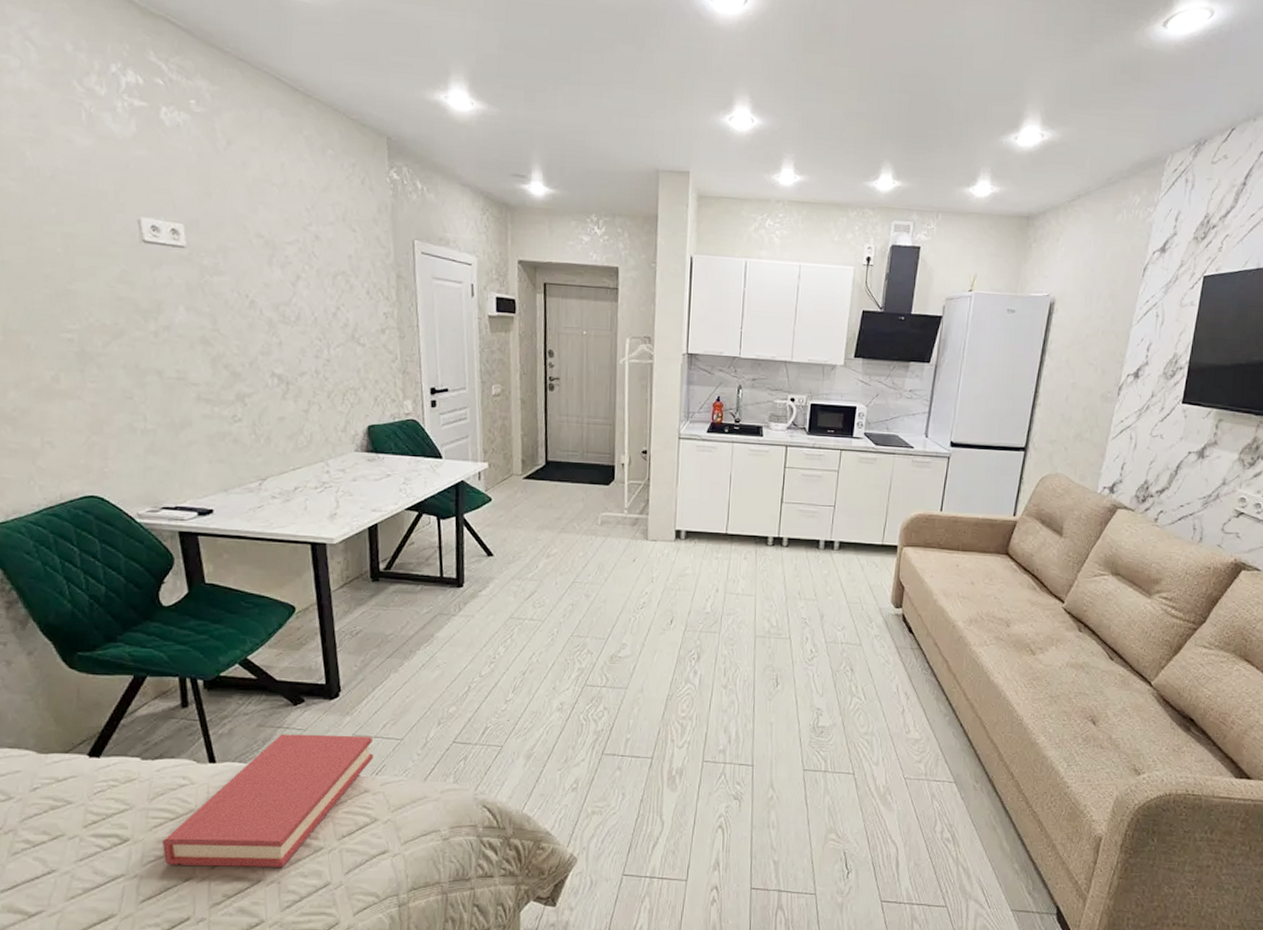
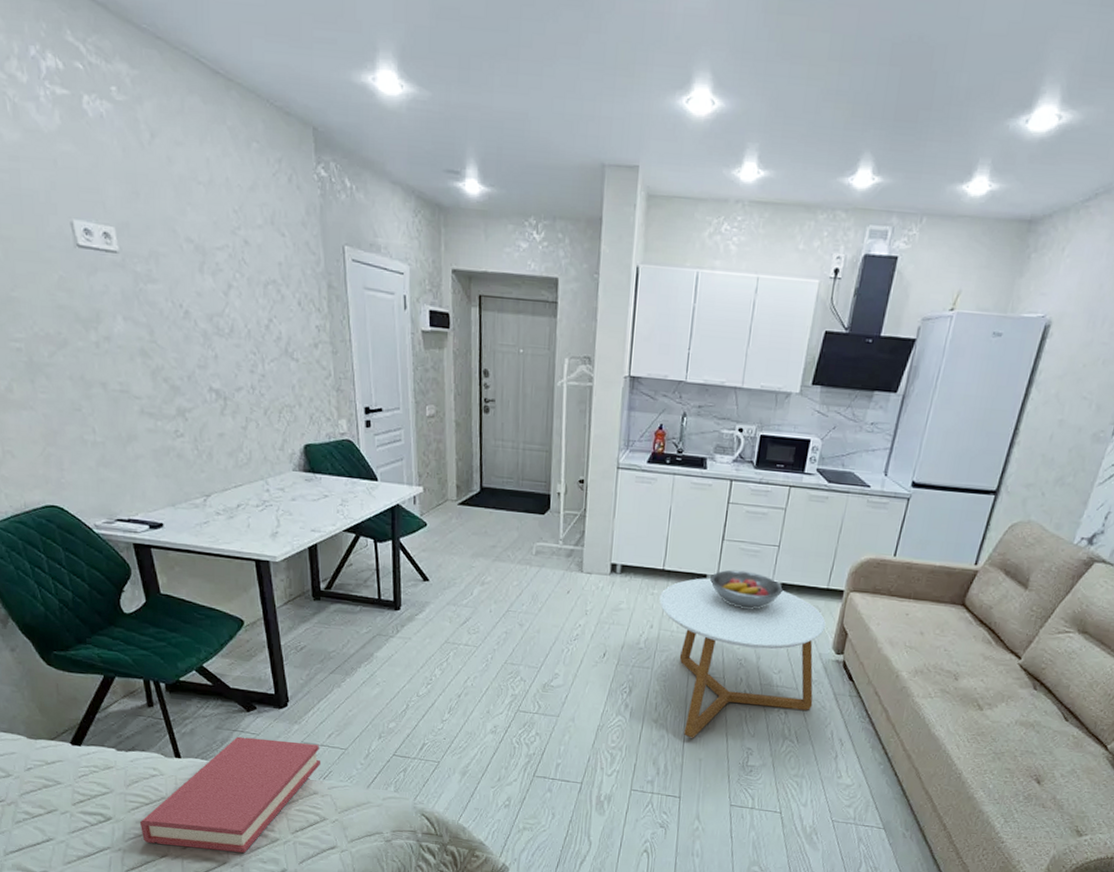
coffee table: none [724,540,883,702] -> present [659,578,826,738]
fruit bowl: none [772,531,841,568] -> present [710,569,783,609]

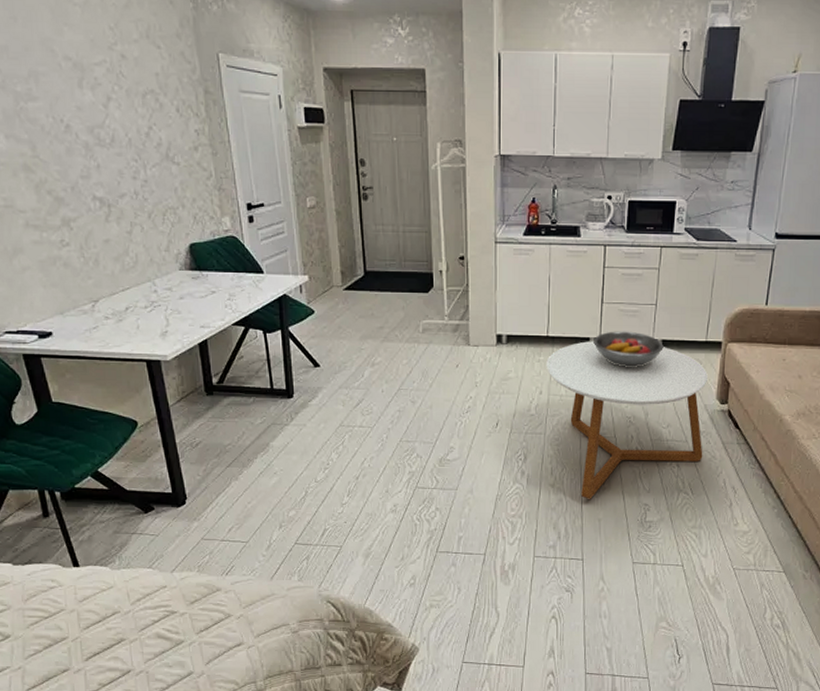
hardback book: present [139,736,321,853] -> none [39,539,223,659]

